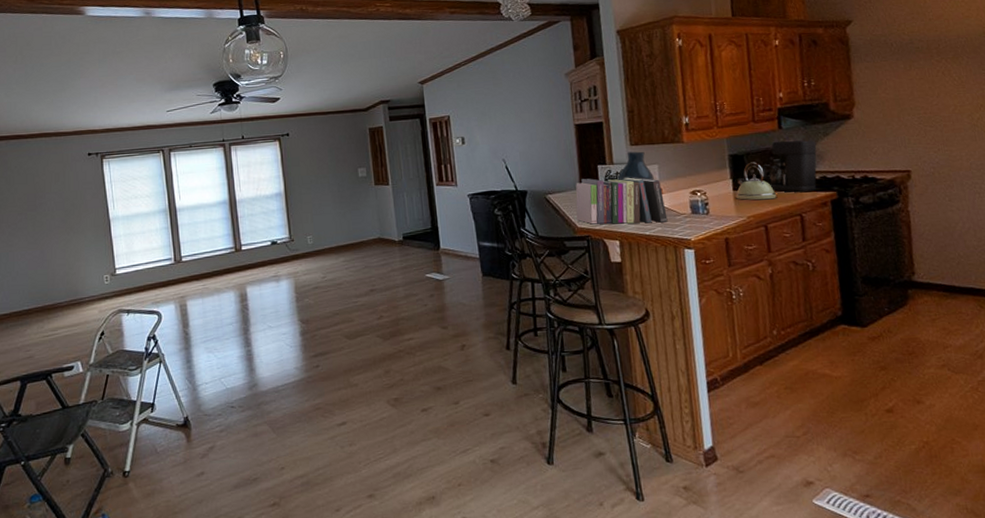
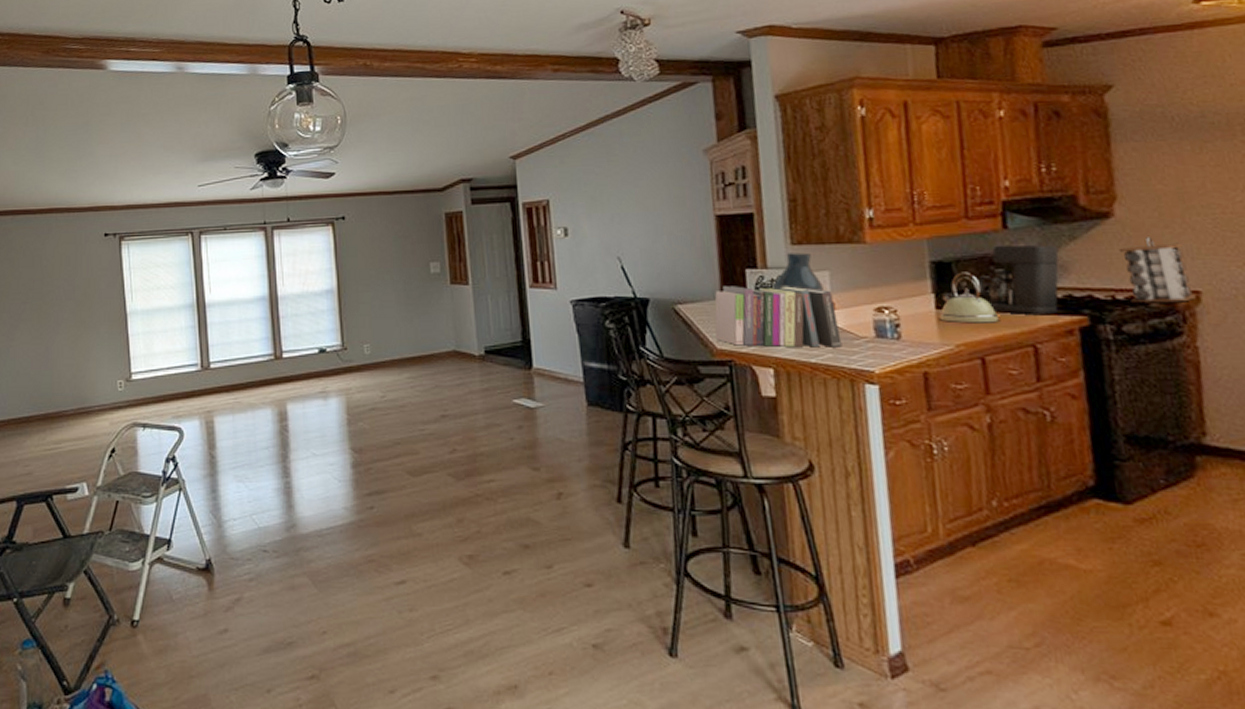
spice rack: none [856,132,908,181] -> present [1118,237,1196,304]

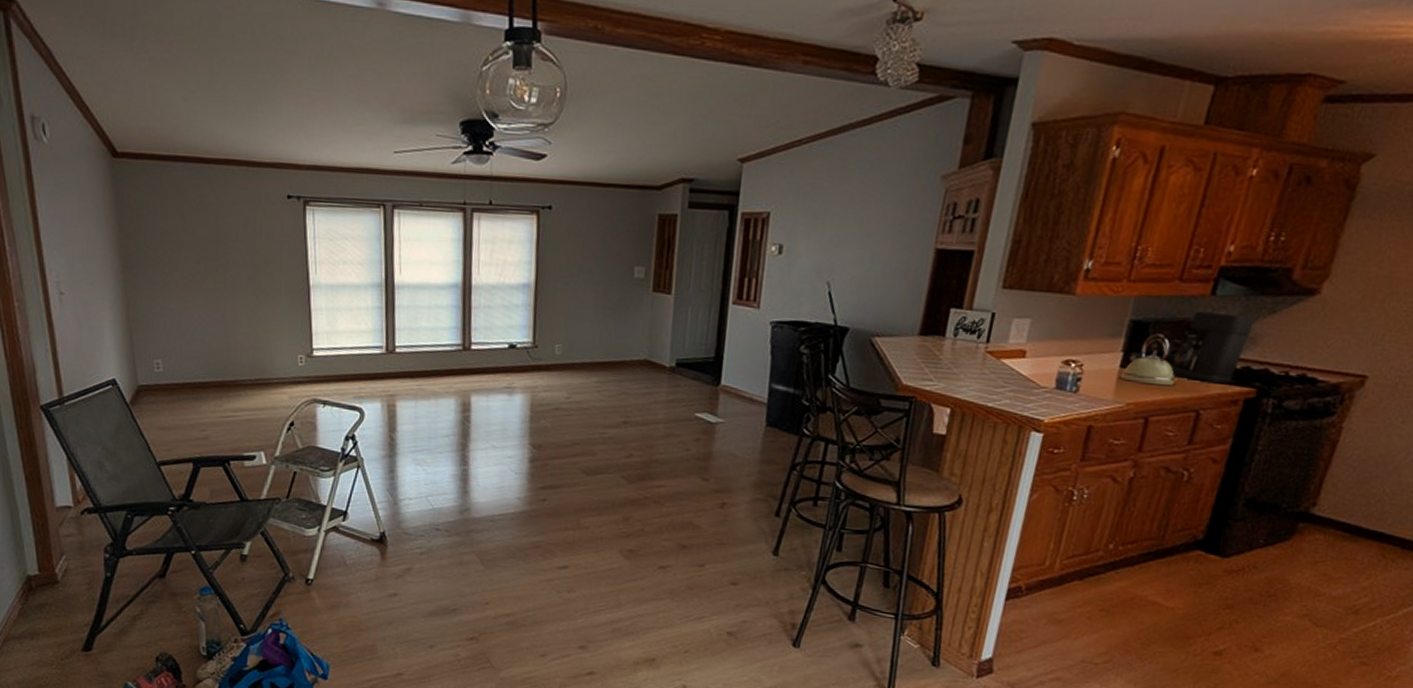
books: present [714,286,842,349] -> none [903,323,1028,396]
vase: present [772,252,824,292] -> none [972,296,1021,339]
spice rack: present [1118,237,1196,304] -> none [1301,318,1372,385]

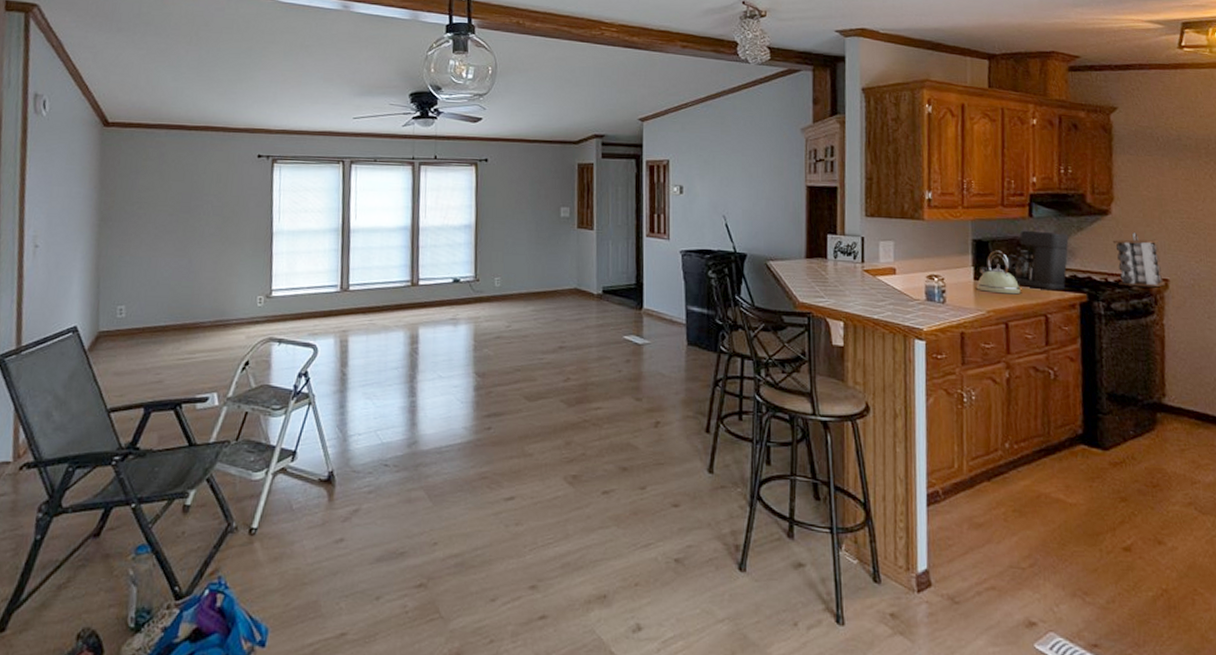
spice rack: none [1301,318,1372,385] -> present [1112,233,1165,288]

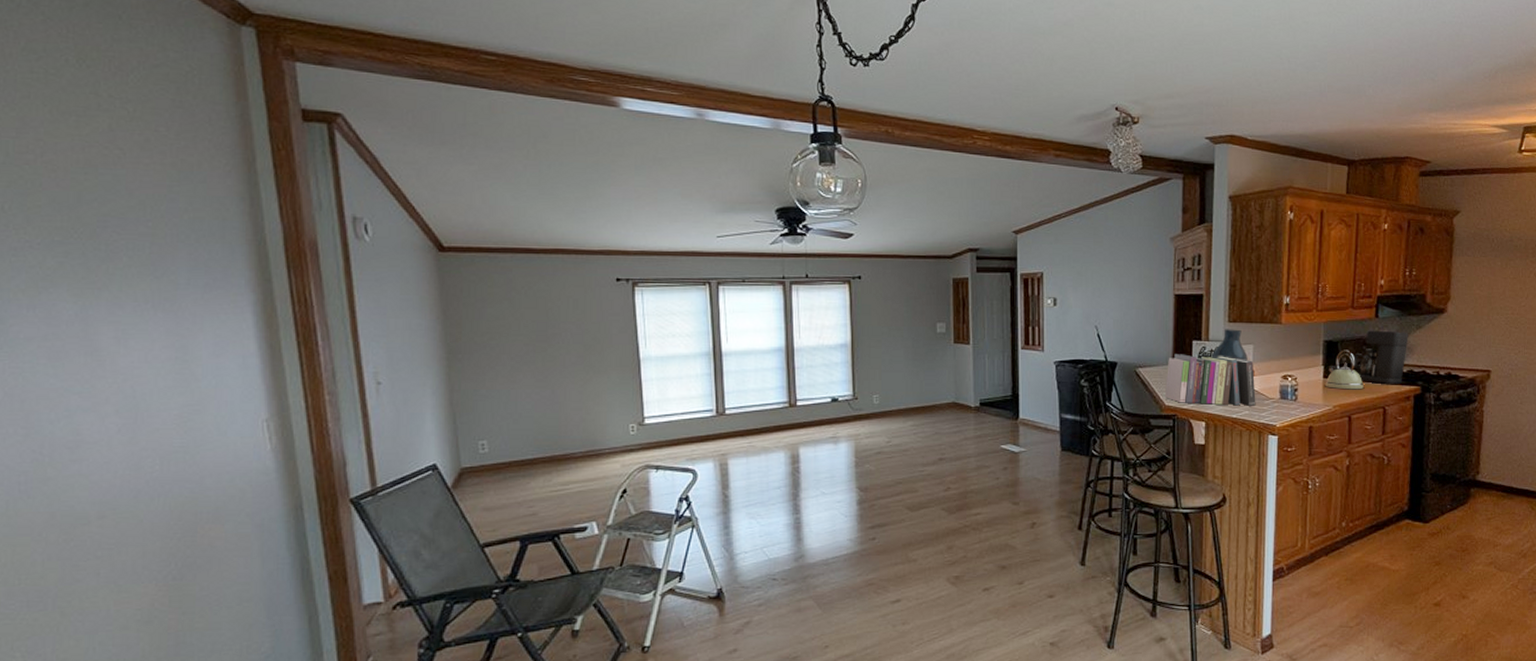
books: none [798,248,899,308] -> present [1164,354,1256,407]
vase: none [848,223,888,258] -> present [1211,329,1248,361]
spice rack: present [1112,233,1165,288] -> none [1446,329,1487,378]

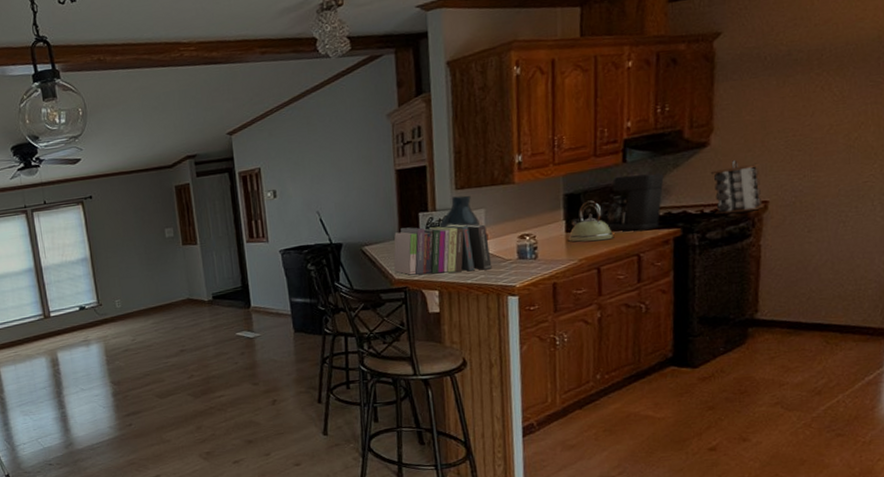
spice rack: none [1446,329,1487,378] -> present [710,160,764,215]

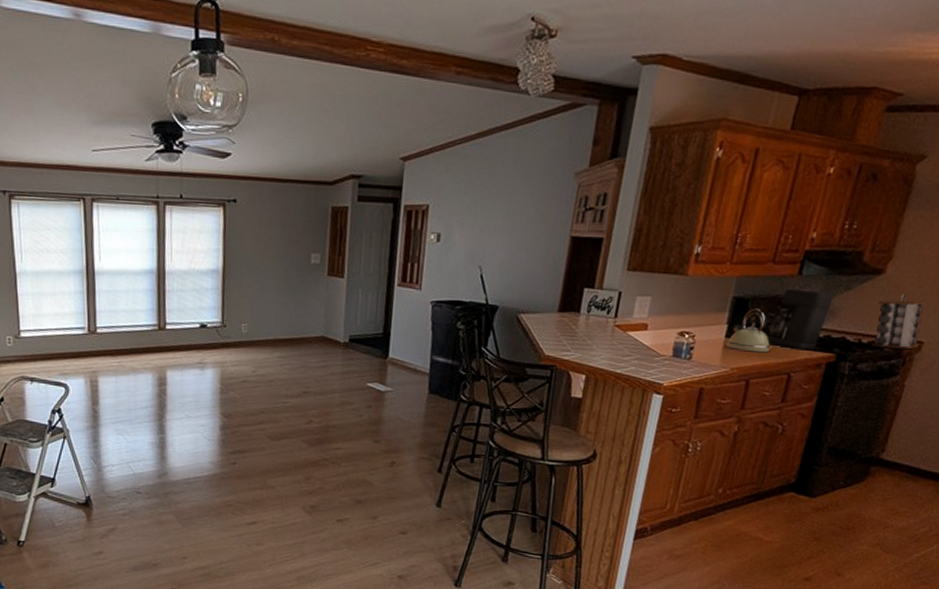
books: present [393,223,492,275] -> none [545,301,649,363]
vase: present [440,195,480,229] -> none [602,277,644,314]

